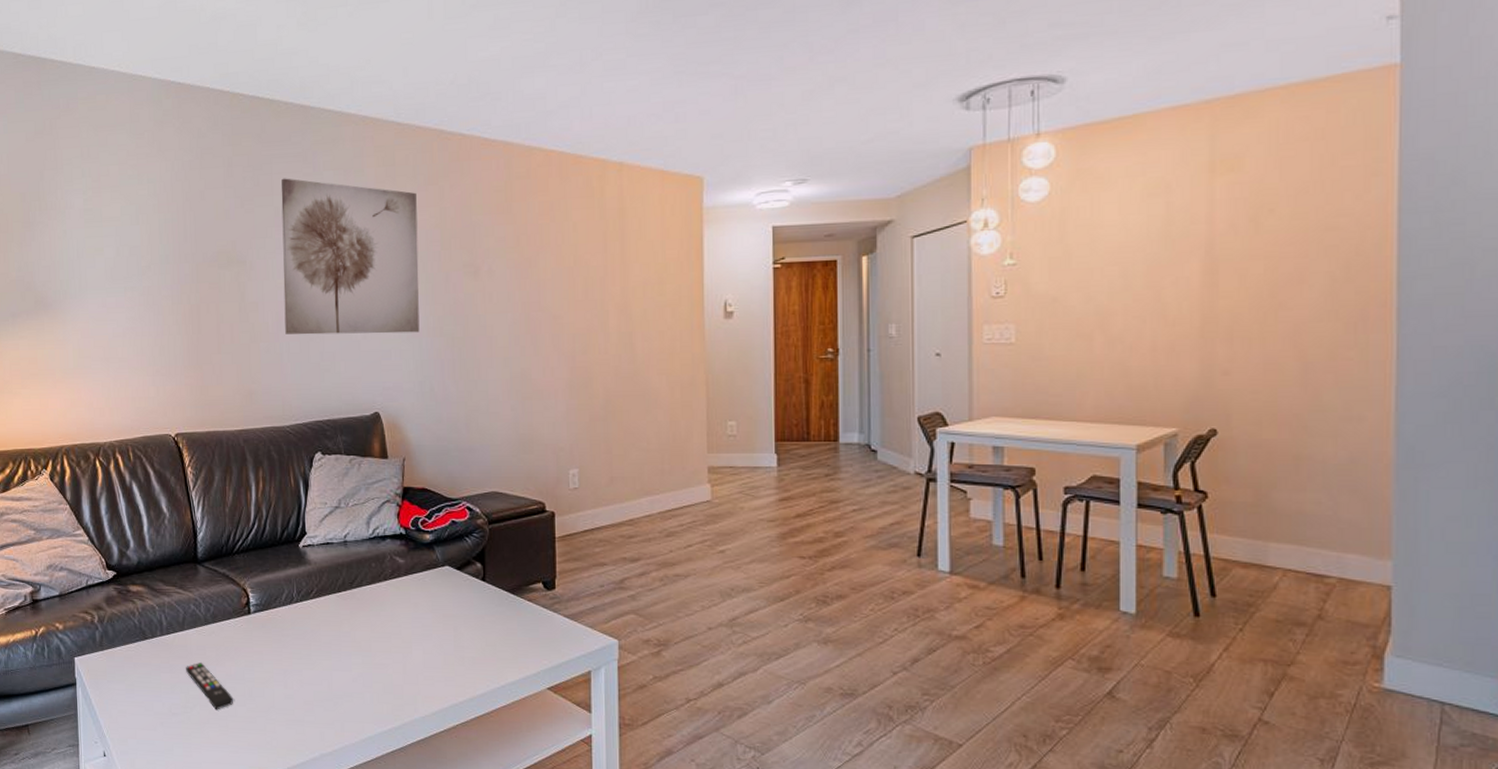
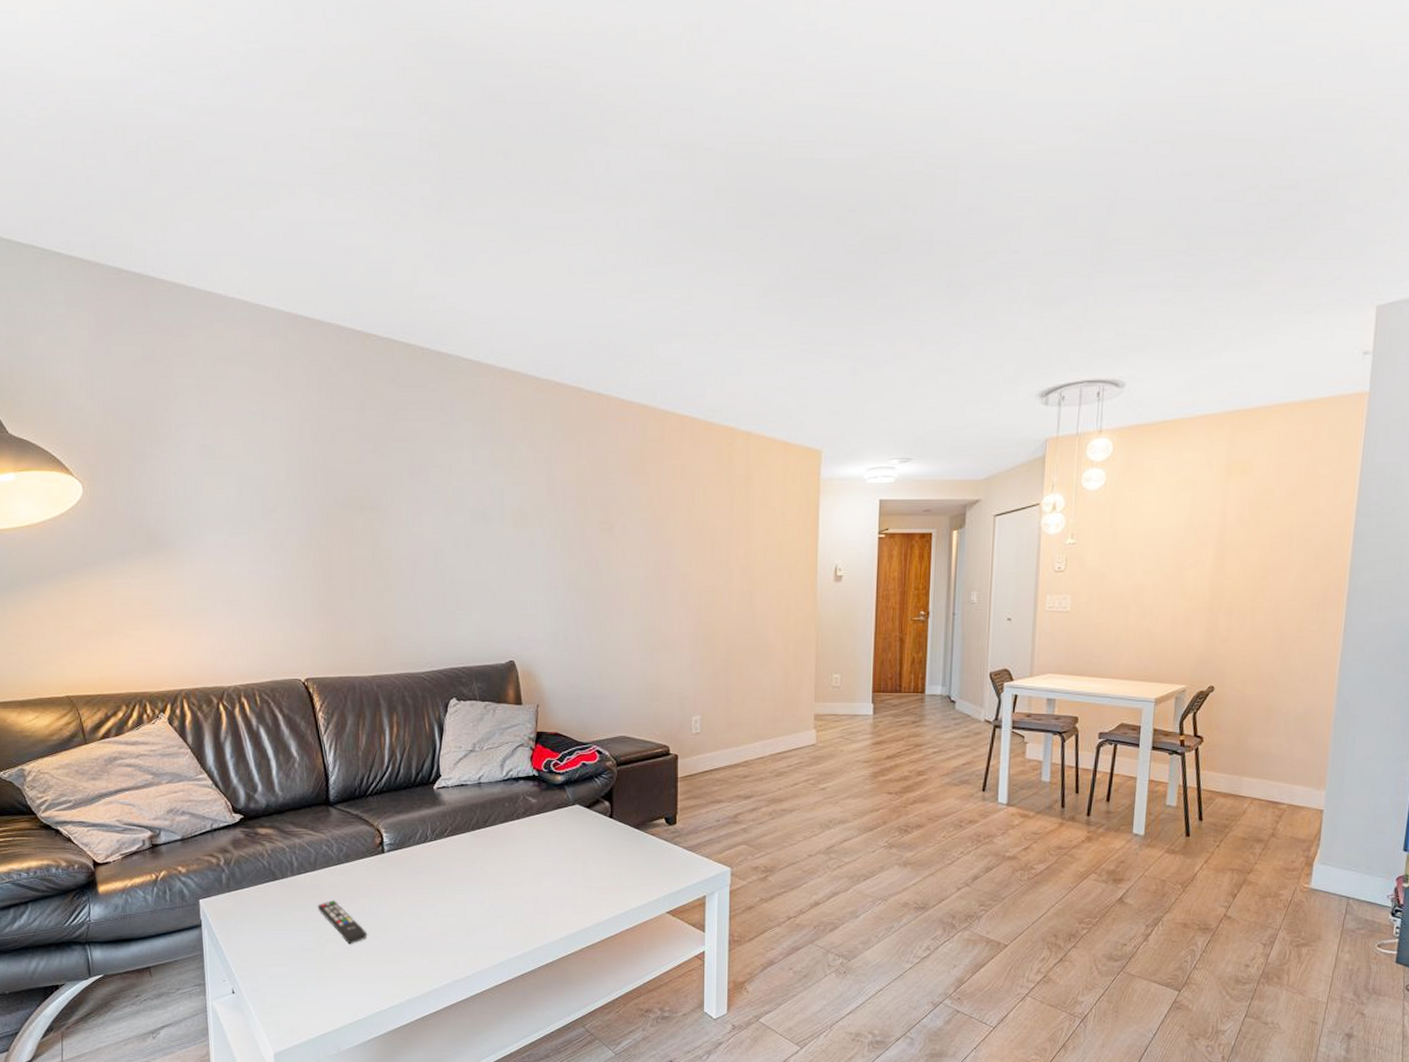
wall art: present [281,178,420,335] -> none [416,425,555,585]

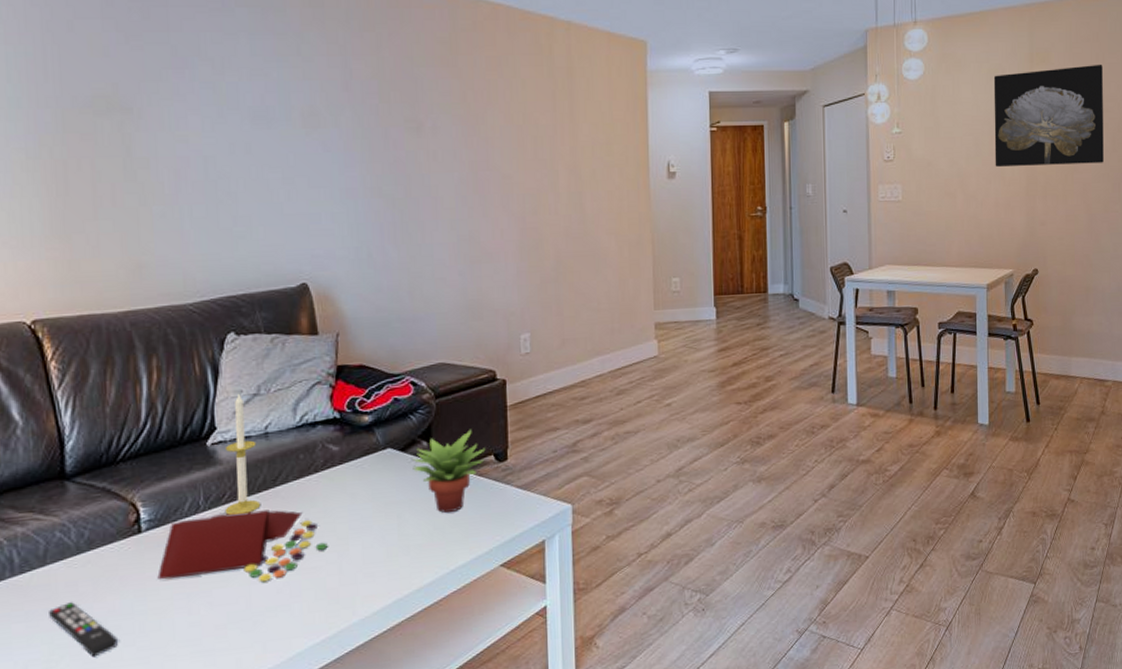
candy bag: none [396,845,526,903] -> present [157,510,328,583]
candle: none [446,749,474,846] -> present [224,393,261,515]
succulent plant: none [595,795,658,863] -> present [411,429,486,513]
wall art: none [1176,475,1313,581] -> present [993,64,1104,167]

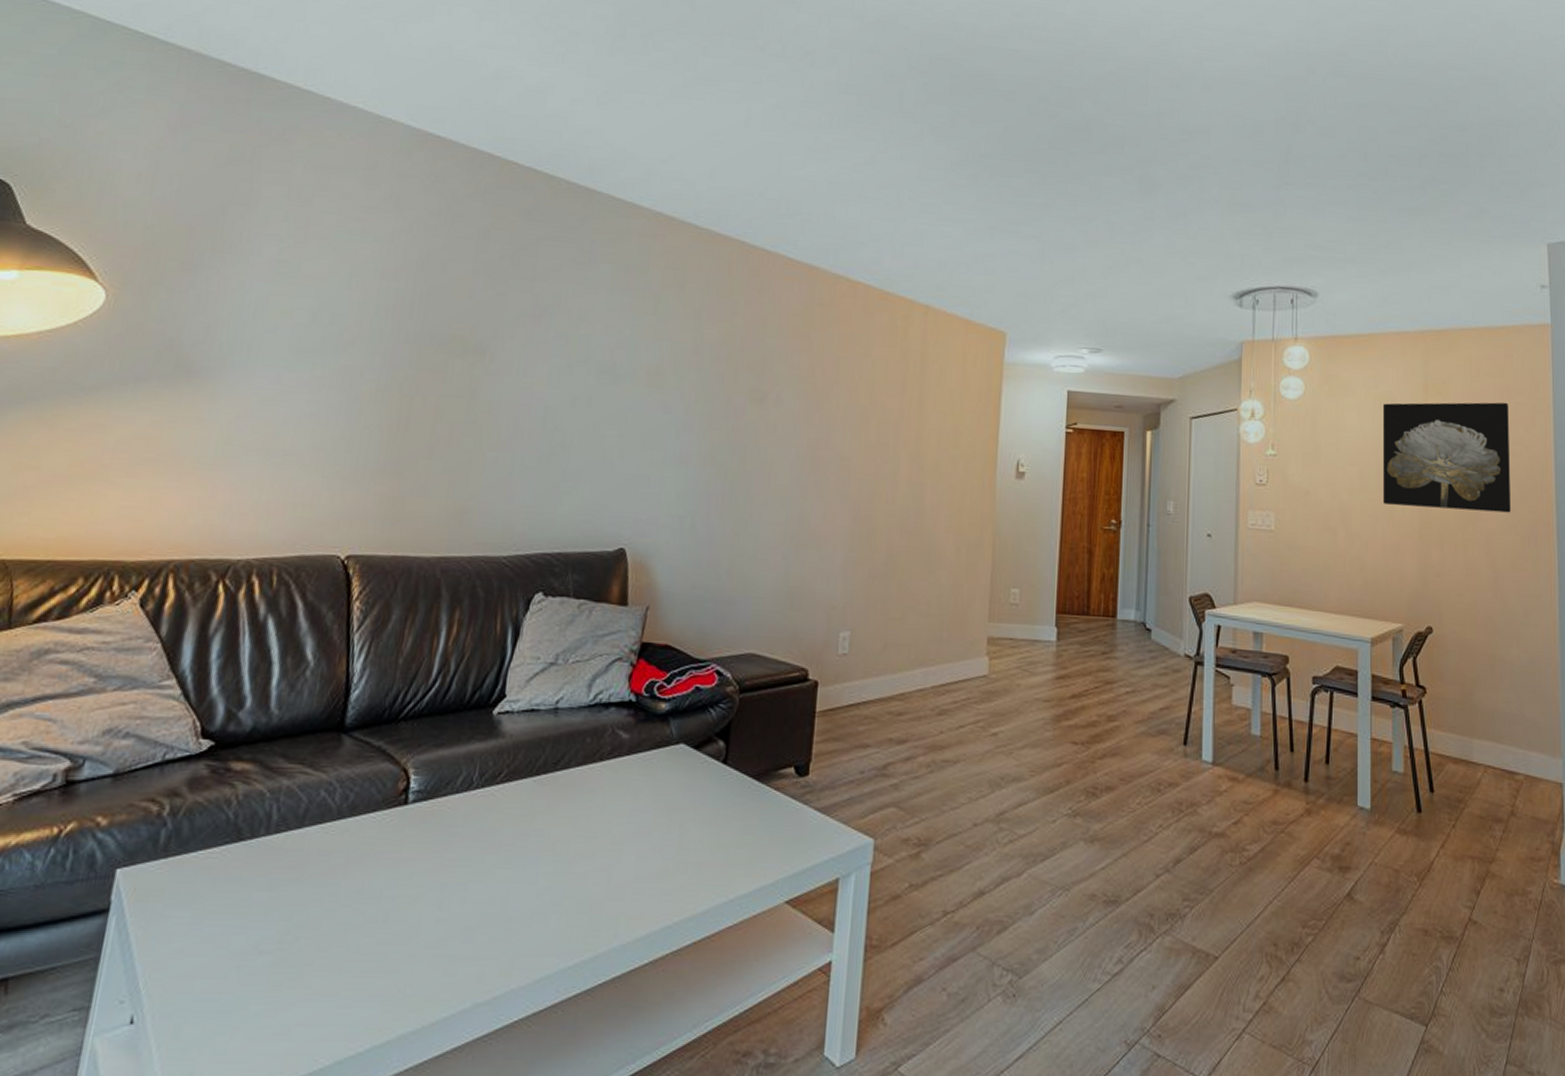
remote control: present [49,602,118,658] -> none [293,875,358,945]
candy bag: present [157,510,328,583] -> none [414,795,600,883]
candle: present [224,393,261,515] -> none [497,660,544,798]
succulent plant: present [411,429,486,513] -> none [704,733,787,828]

